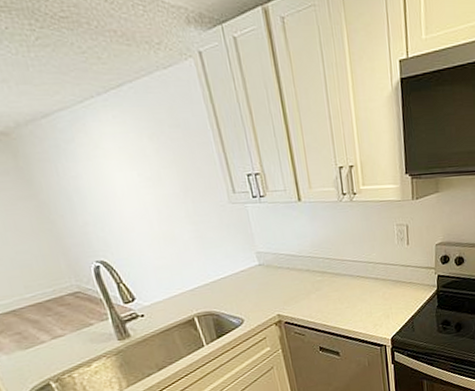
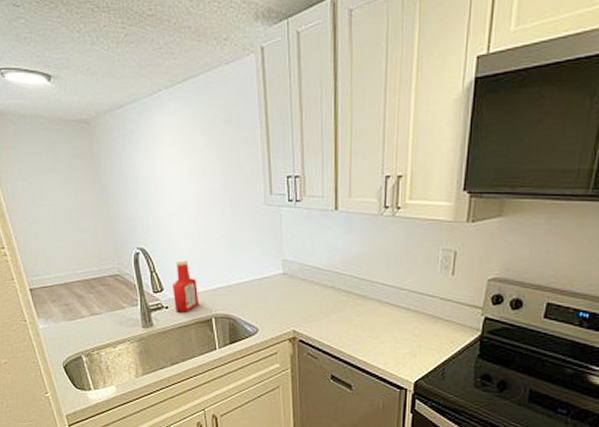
ketchup bottle: none [143,265,178,319] -> present [171,259,199,313]

